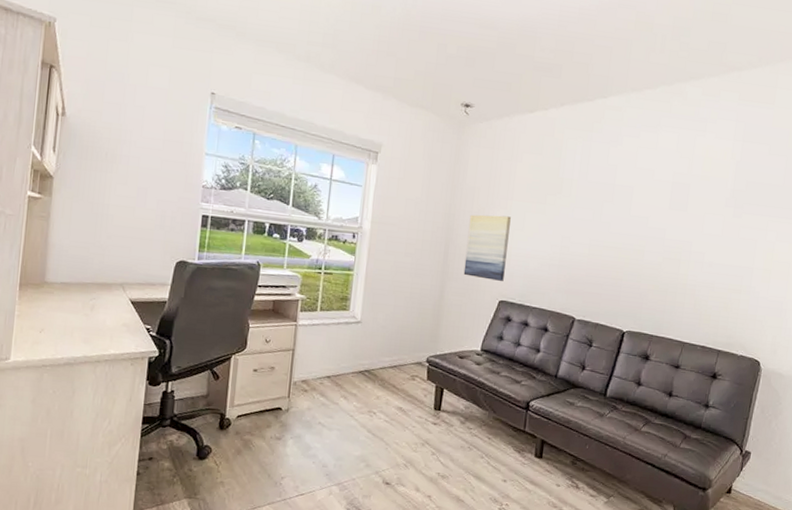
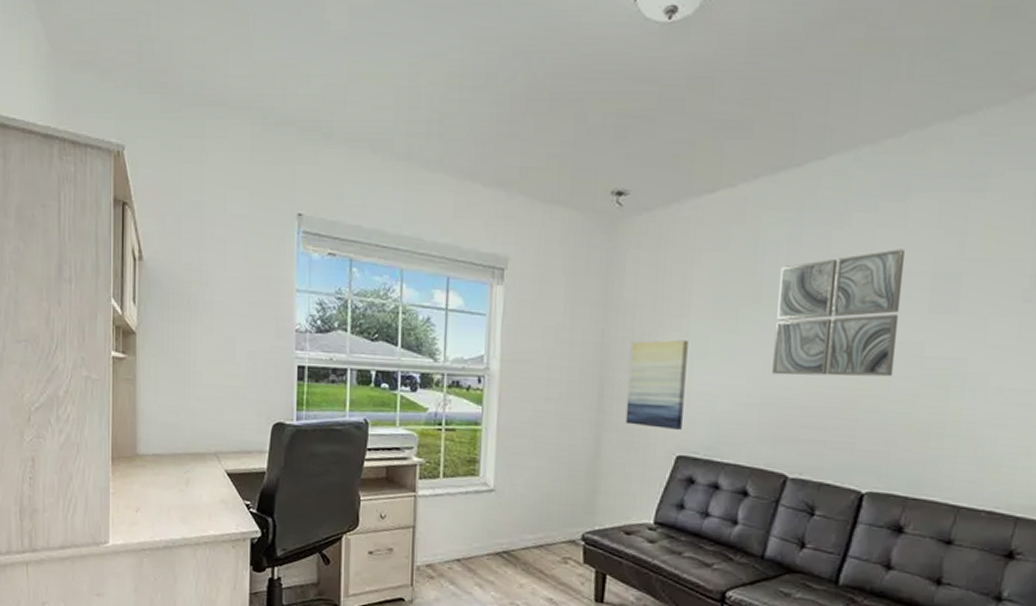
wall art: none [568,164,655,251] -> present [772,249,905,377]

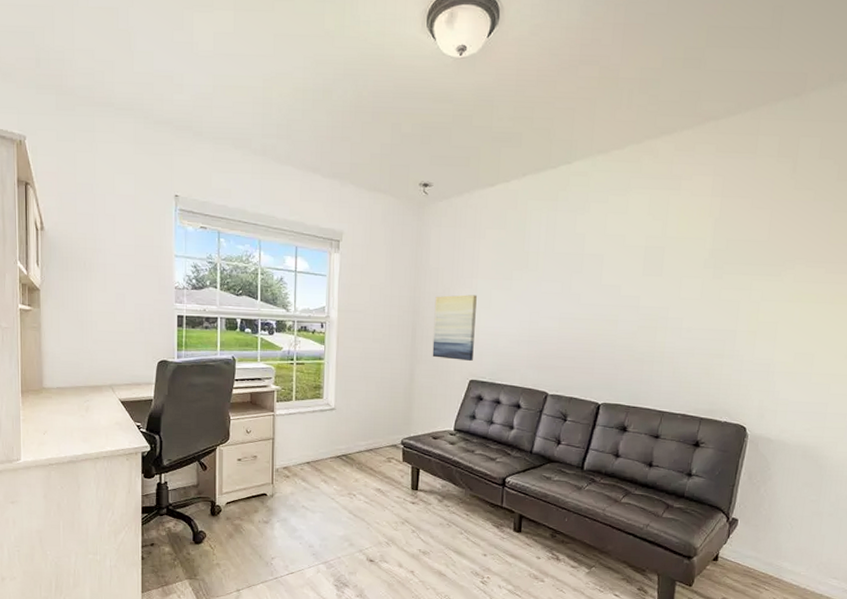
wall art: present [772,249,905,377] -> none [537,229,626,321]

